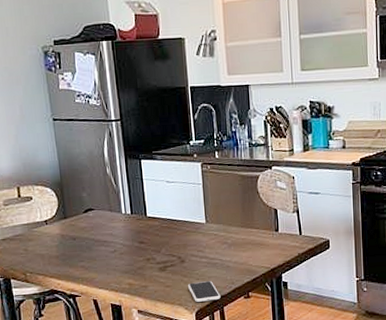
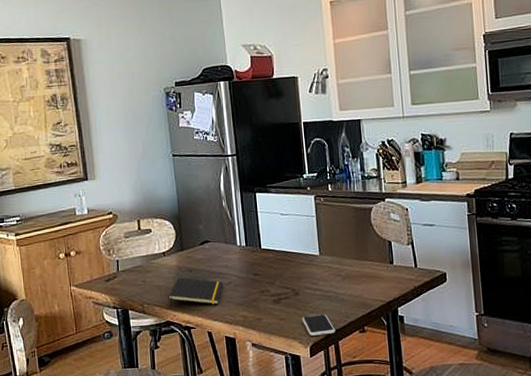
notepad: none [51,246,109,279] -> present [168,277,224,310]

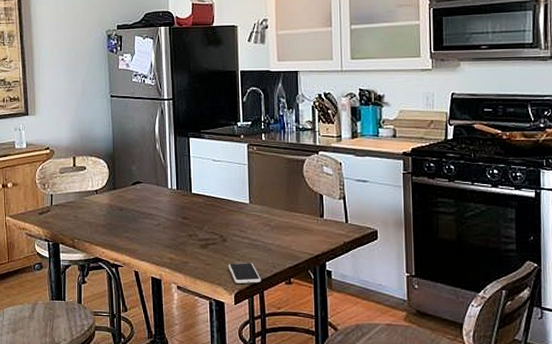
notepad: present [168,277,224,310] -> none [98,216,153,247]

